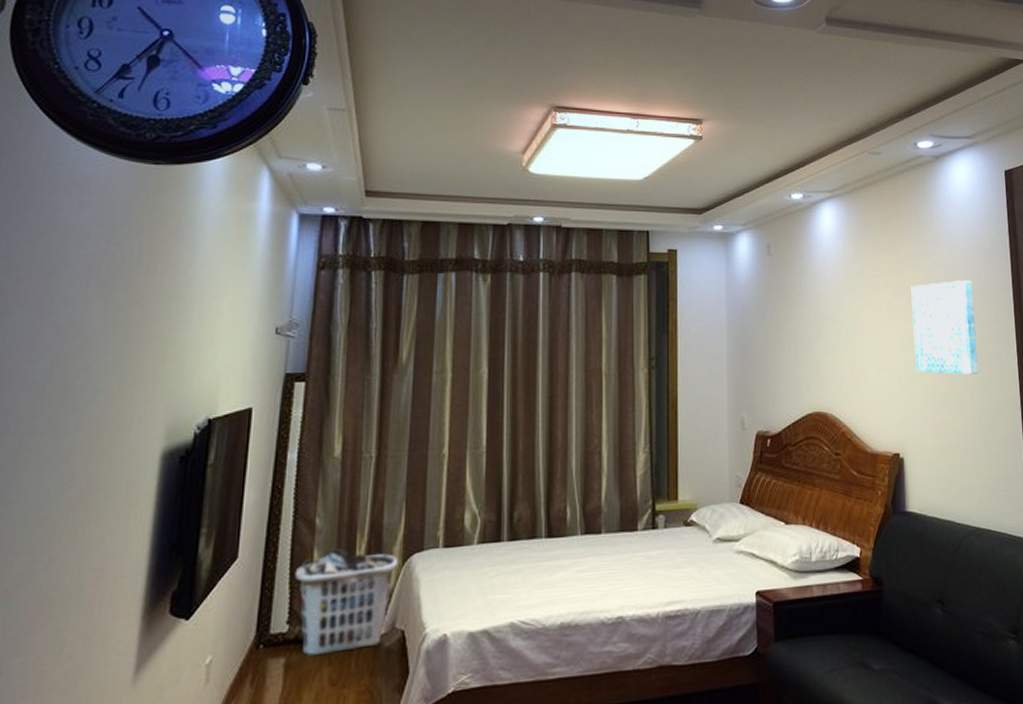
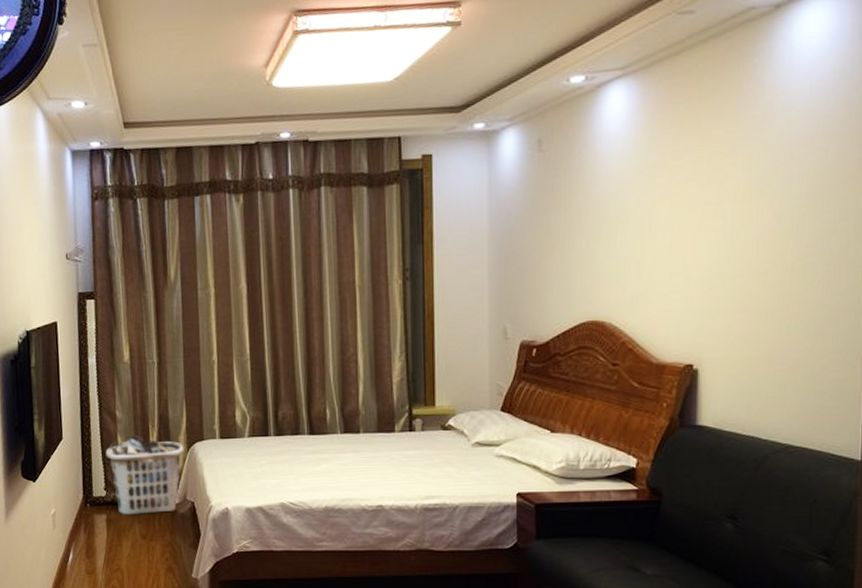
wall art: present [911,280,979,374] -> none [722,162,814,277]

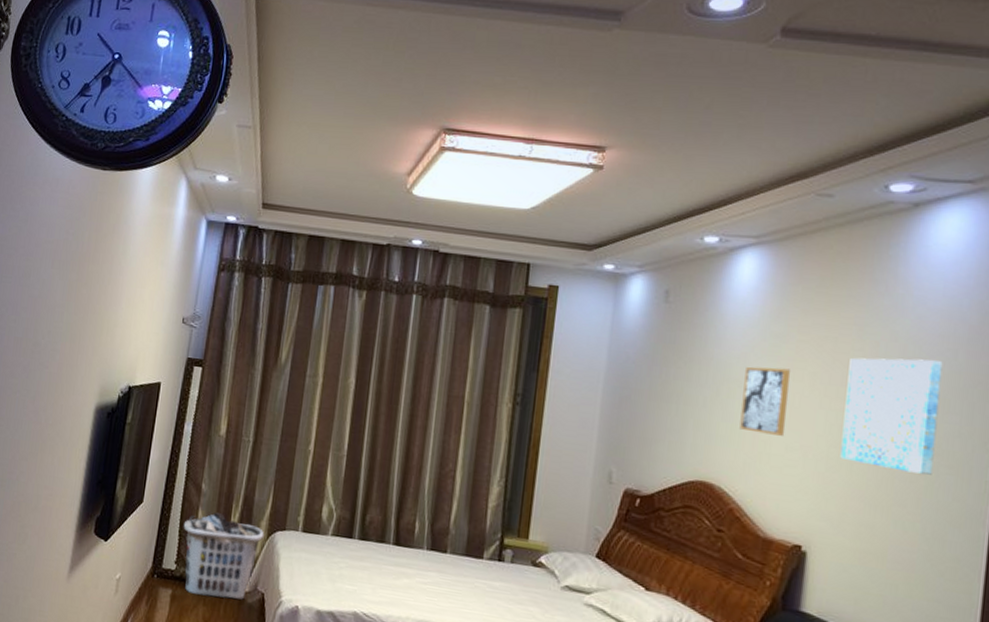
wall art: none [624,196,668,265] -> present [740,366,791,436]
wall art: none [722,162,814,277] -> present [840,357,943,475]

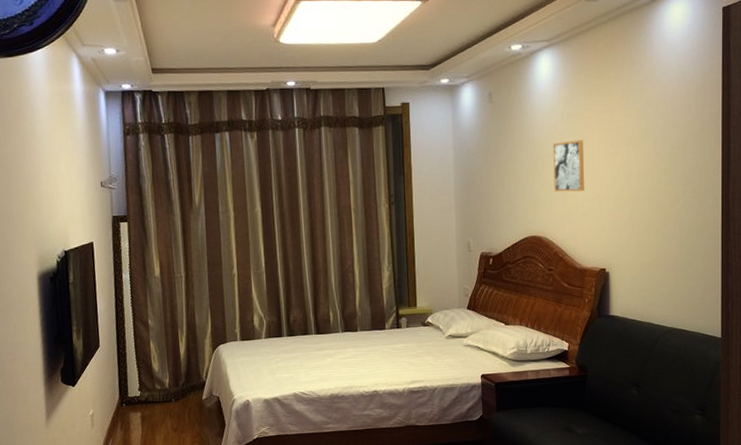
clothes hamper: present [183,511,265,600] -> none [139,340,210,412]
wall art: present [840,357,943,475] -> none [622,116,683,201]

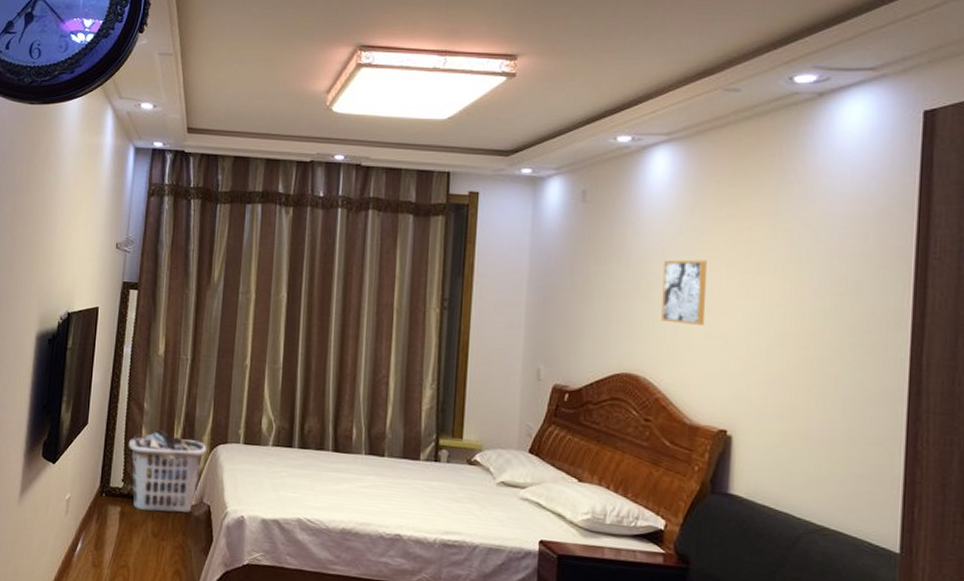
clothes hamper: none [139,340,210,412] -> present [128,429,207,513]

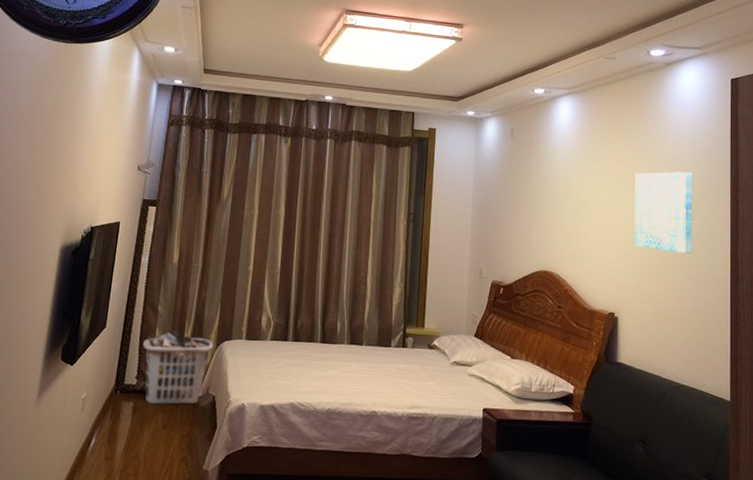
wall art: present [661,259,708,325] -> none [568,182,598,233]
wall art: none [759,243,854,355] -> present [634,171,692,253]

